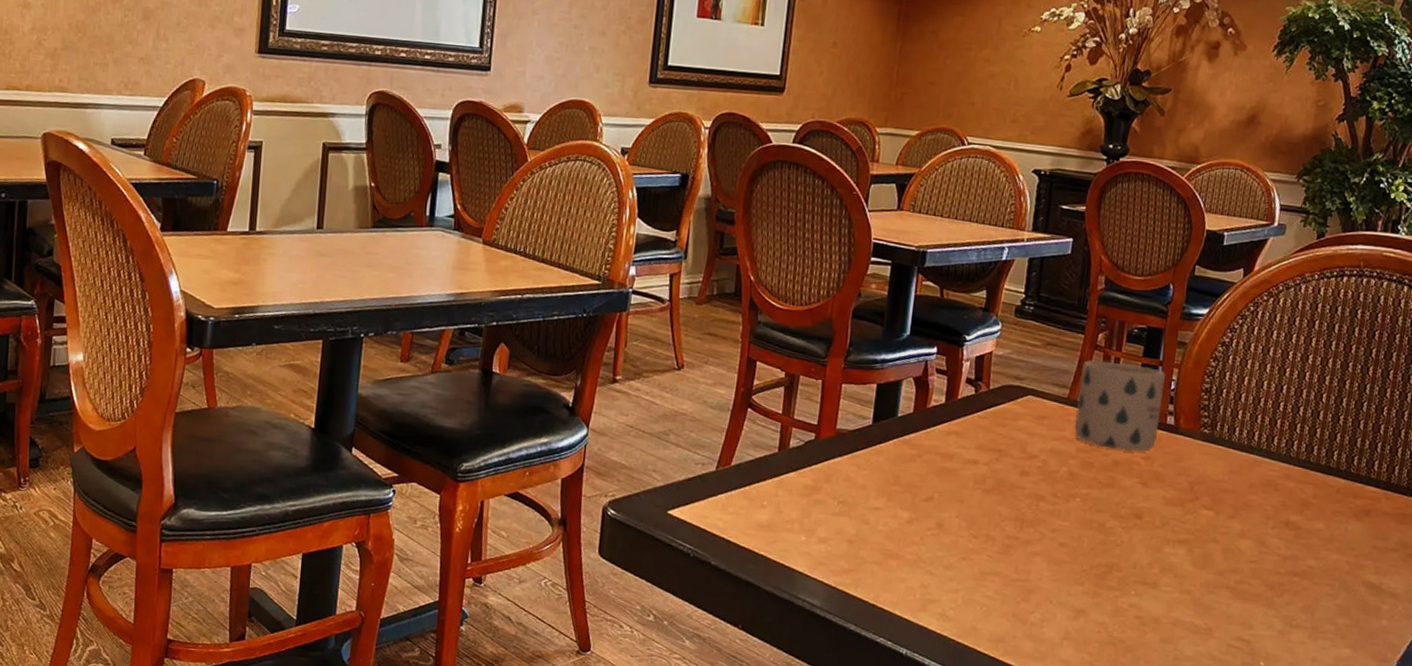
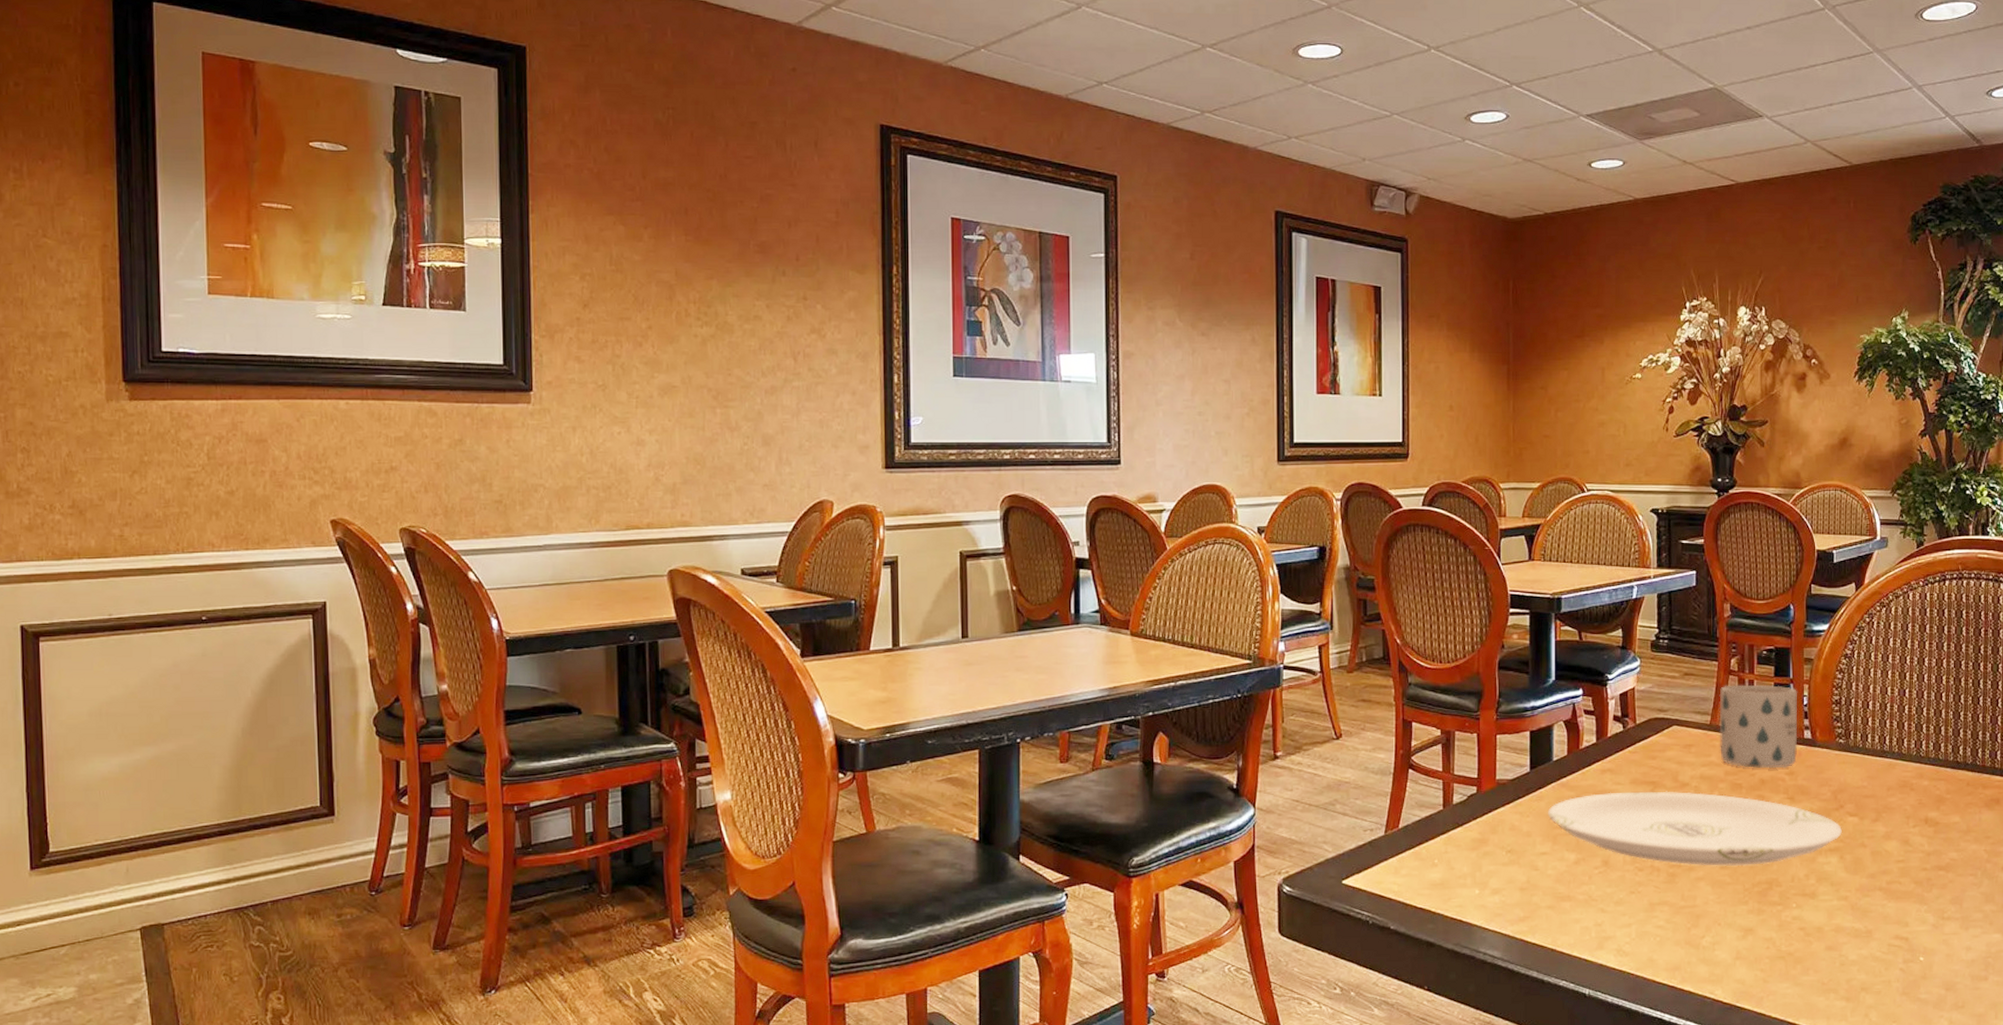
plate: none [886,455,1194,547] -> present [1548,791,1842,866]

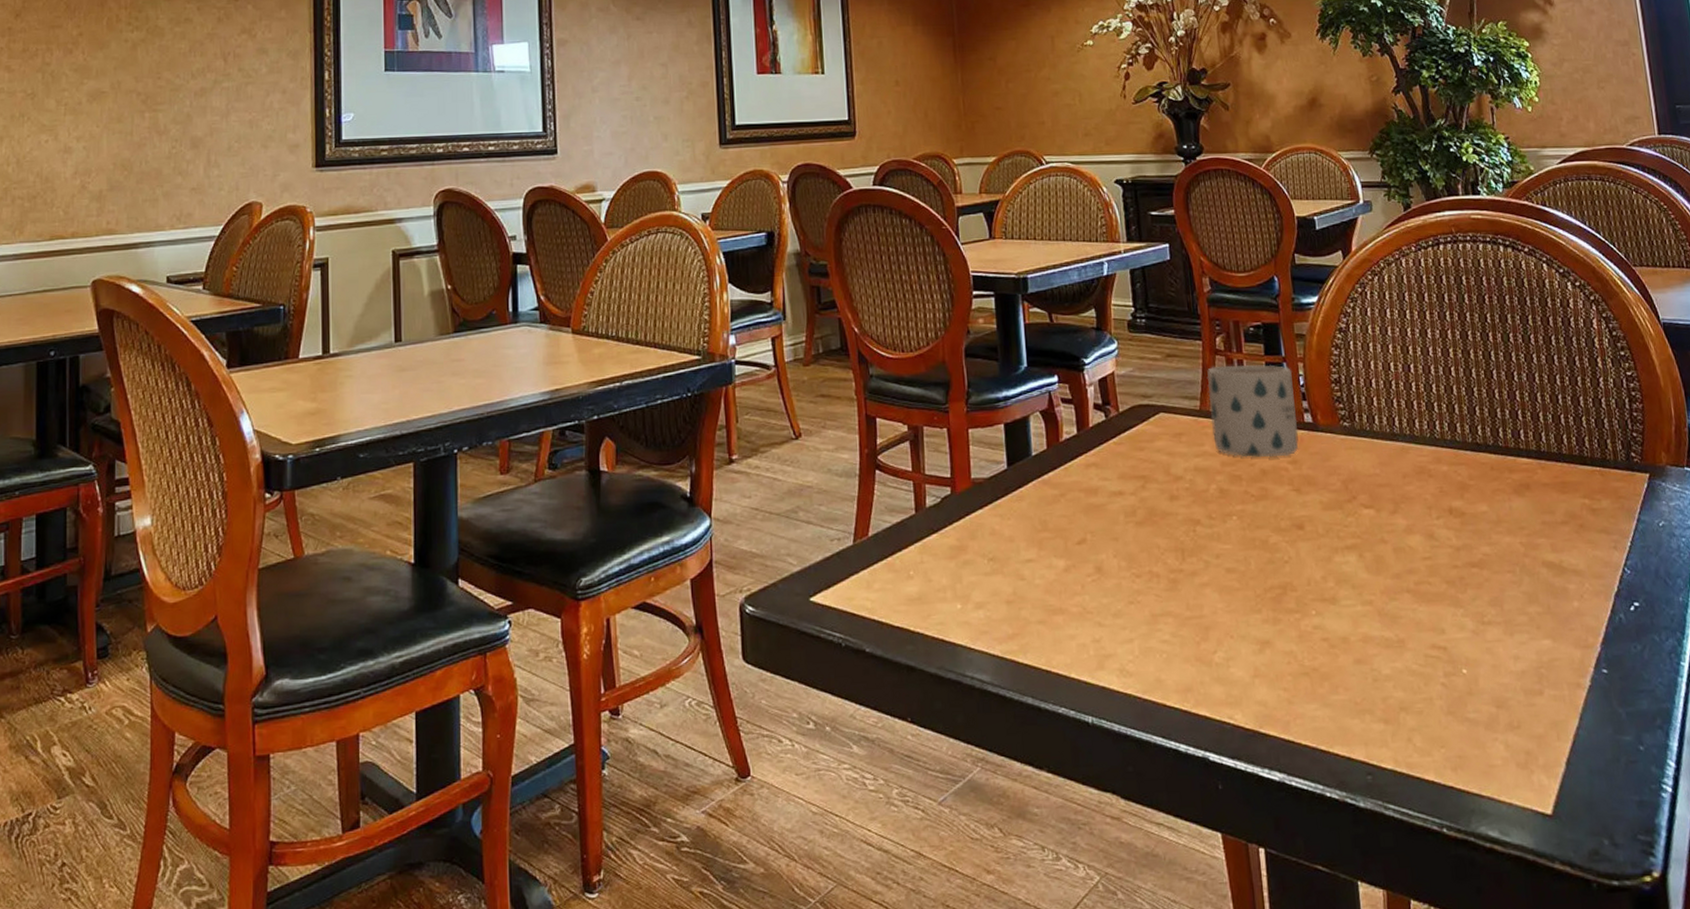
plate: present [1548,791,1842,866] -> none [1030,486,1358,570]

